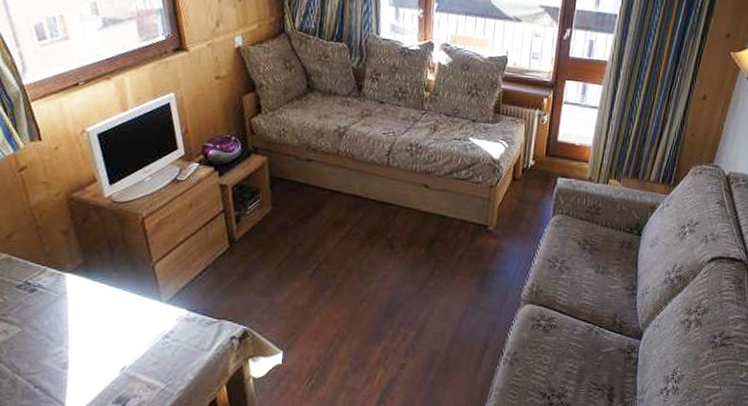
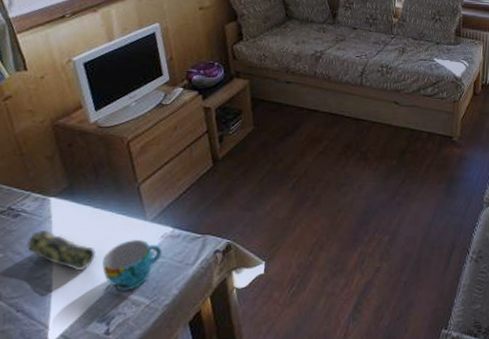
pencil case: none [43,306,112,351] -> present [27,230,96,272]
cup: none [117,320,177,374] -> present [102,239,162,291]

